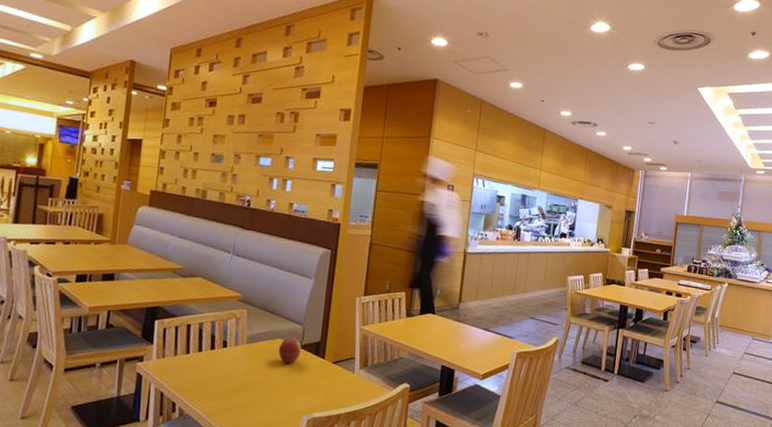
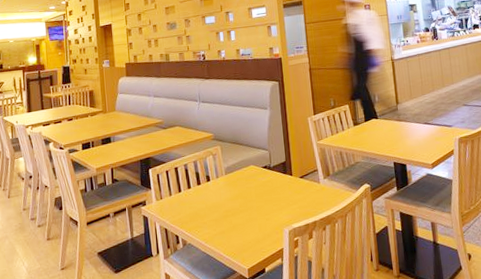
apple: present [278,339,301,364] -> none [252,163,271,185]

